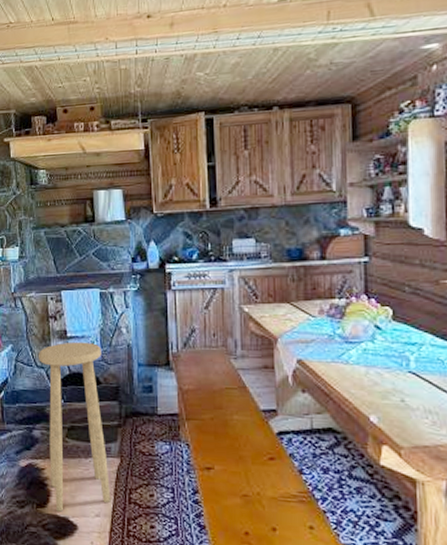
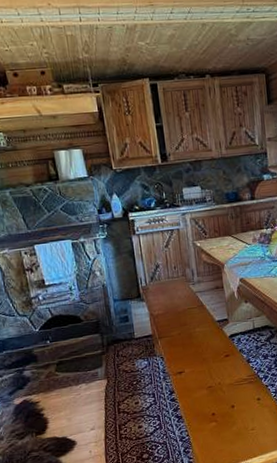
stool: present [39,341,111,512] -> none [19,287,103,434]

